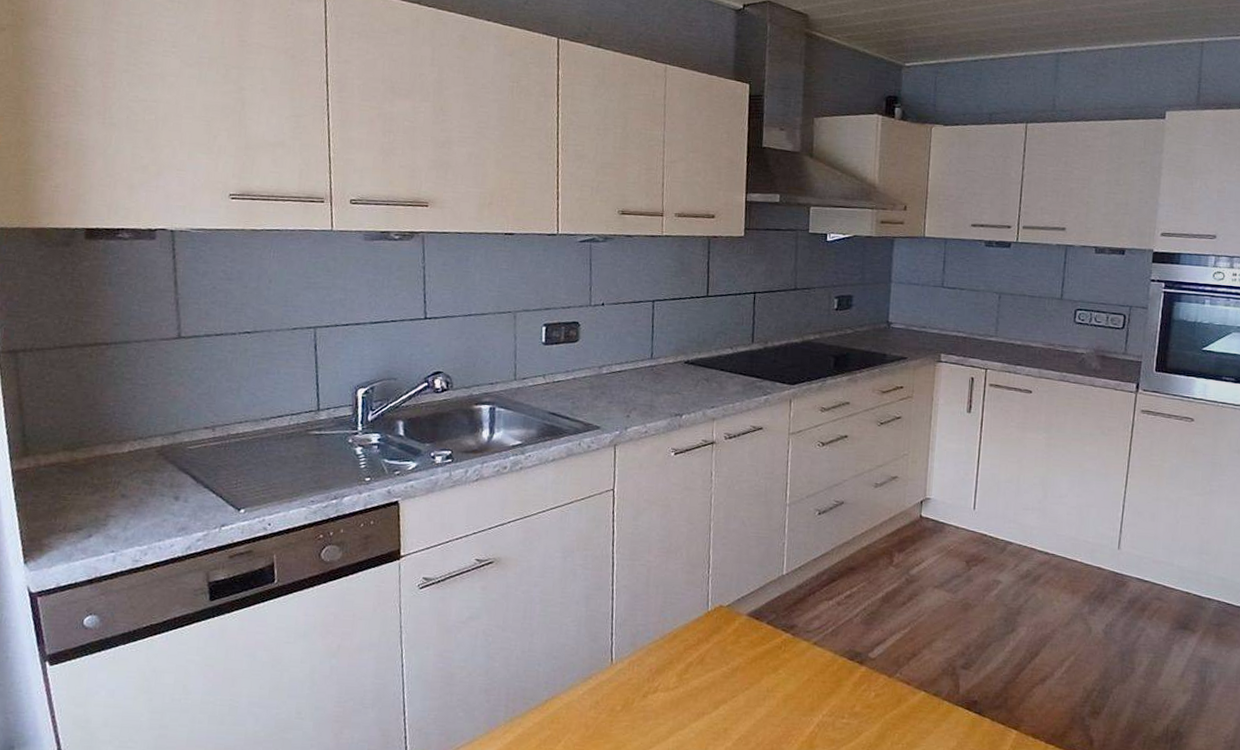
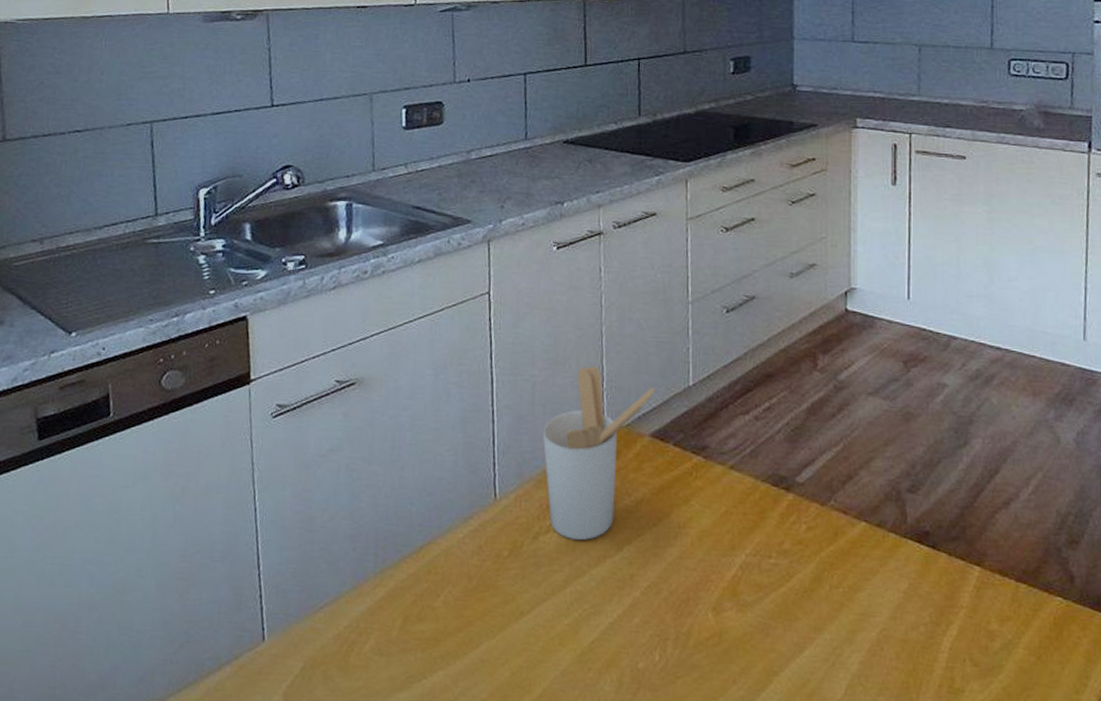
utensil holder: none [654,555,754,699] -> present [542,366,655,540]

